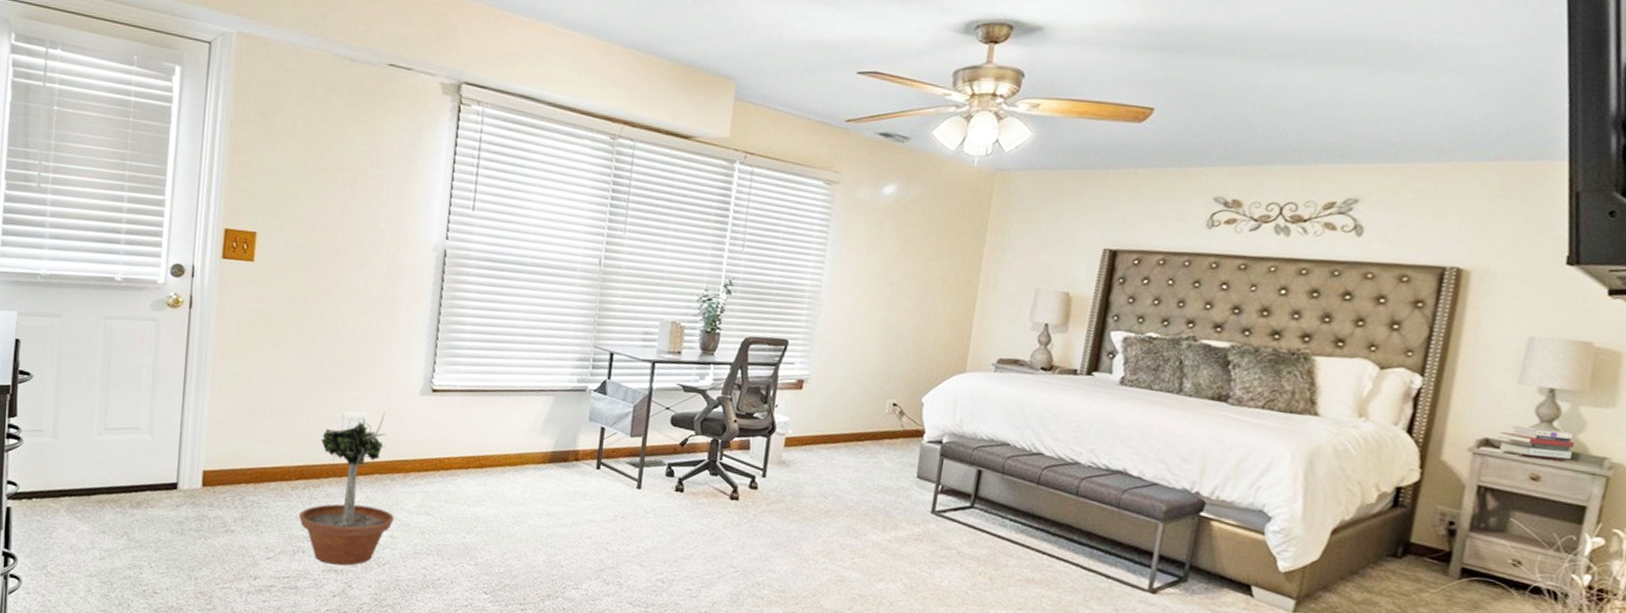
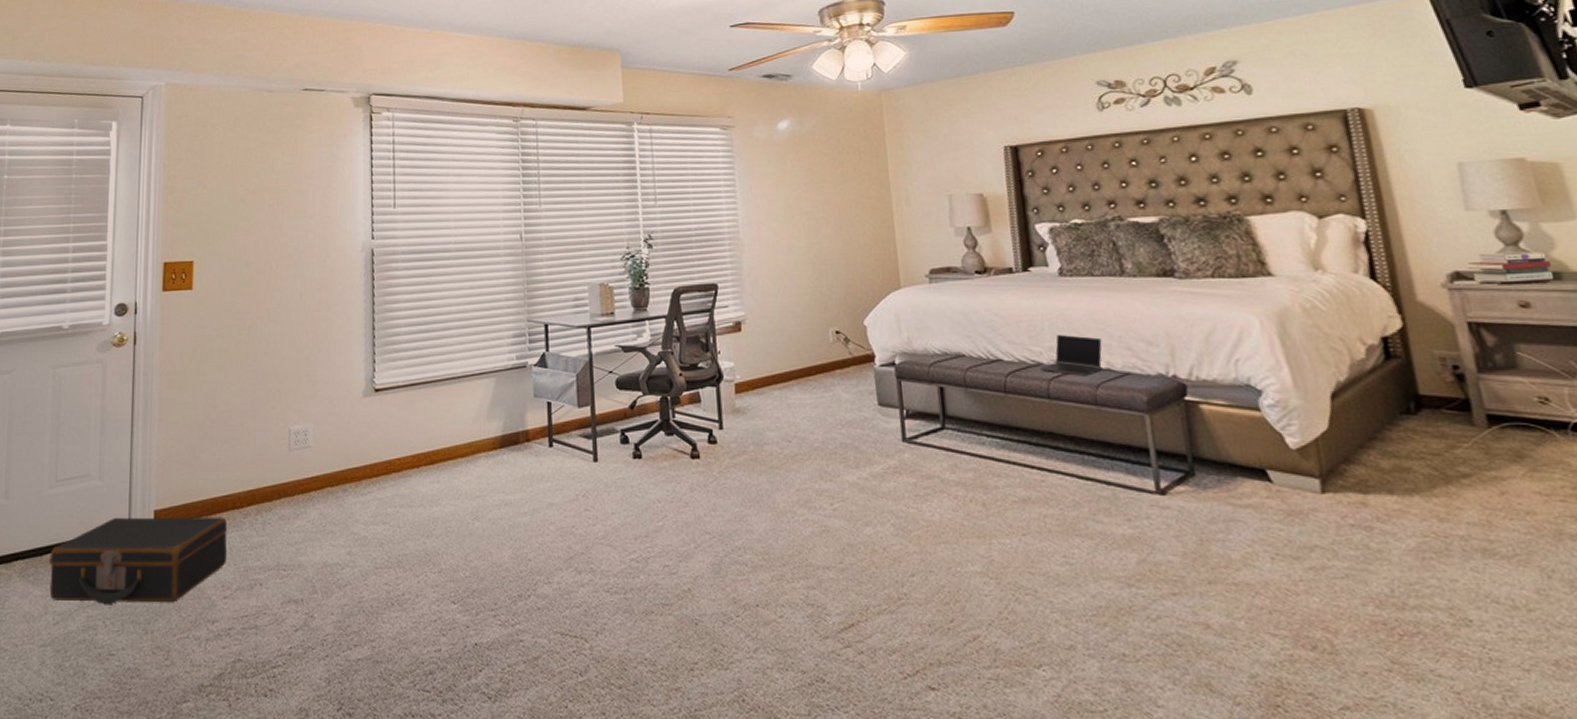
suitcase: none [96,471,275,555] -> present [49,517,228,604]
potted tree: present [299,411,394,566] -> none [254,419,350,594]
laptop computer: none [1076,438,1141,481] -> present [1040,334,1102,376]

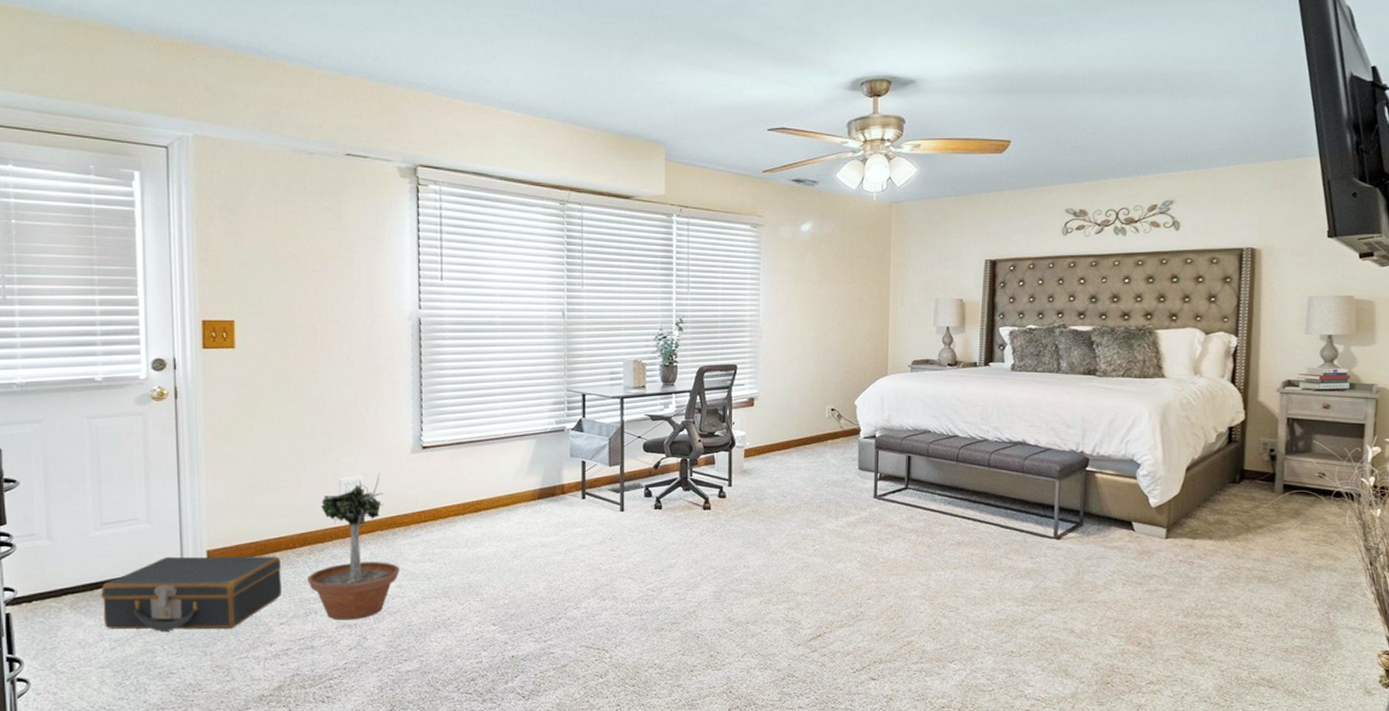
potted tree: none [254,419,350,594] -> present [308,472,400,620]
laptop computer: present [1040,334,1102,376] -> none [986,417,1035,450]

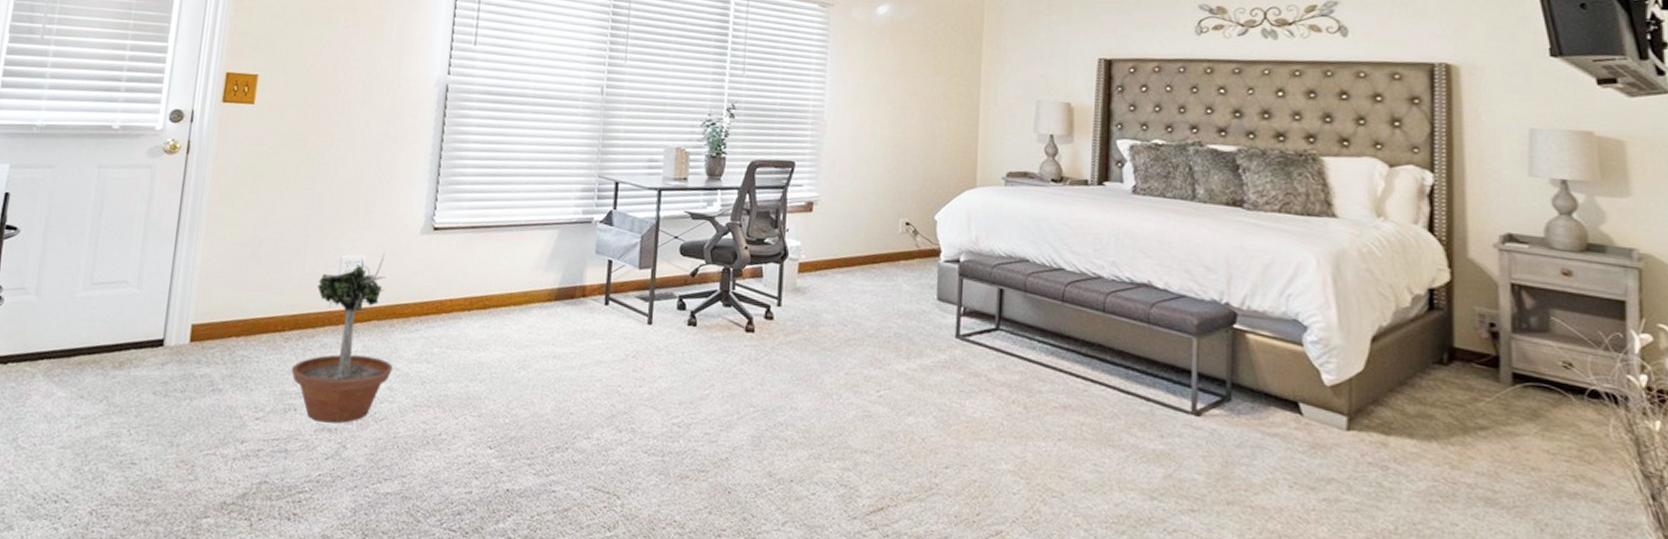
suitcase: present [101,556,282,631] -> none [74,327,267,418]
books: present [1298,367,1351,391] -> none [1522,219,1599,254]

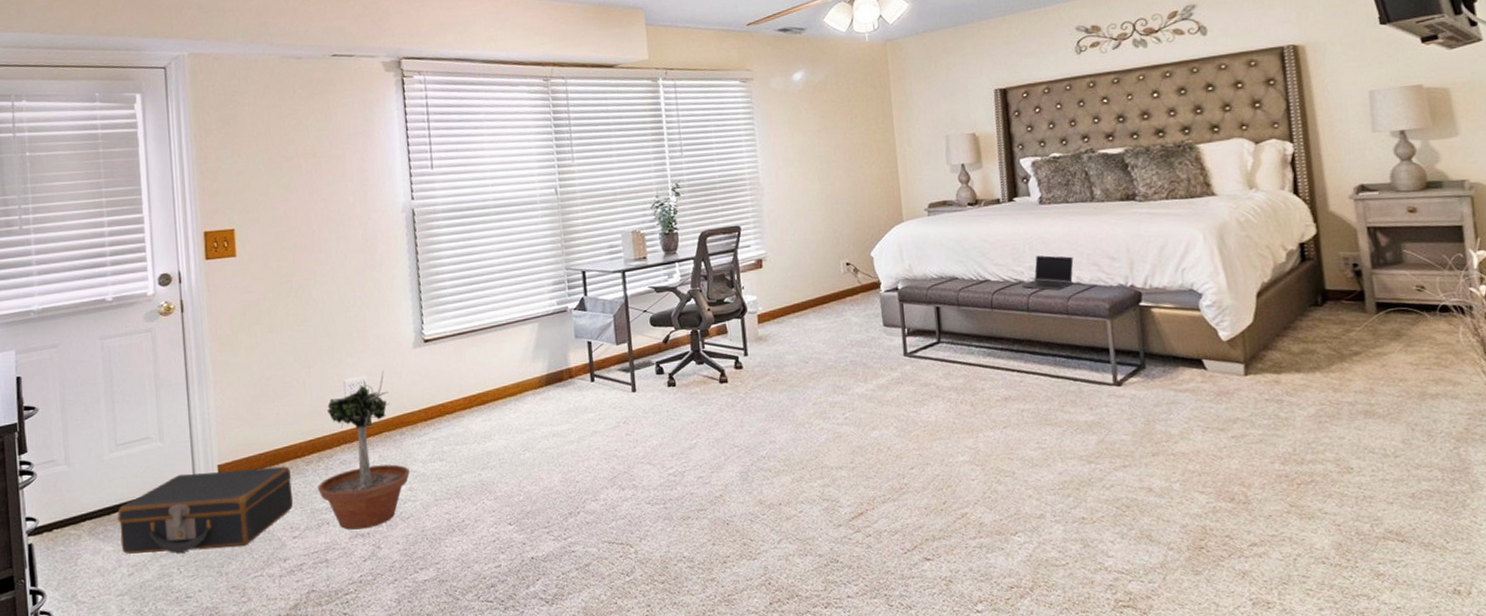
suitcase: none [74,327,267,418] -> present [118,466,294,554]
laptop computer: none [1099,250,1163,294] -> present [1021,255,1074,291]

